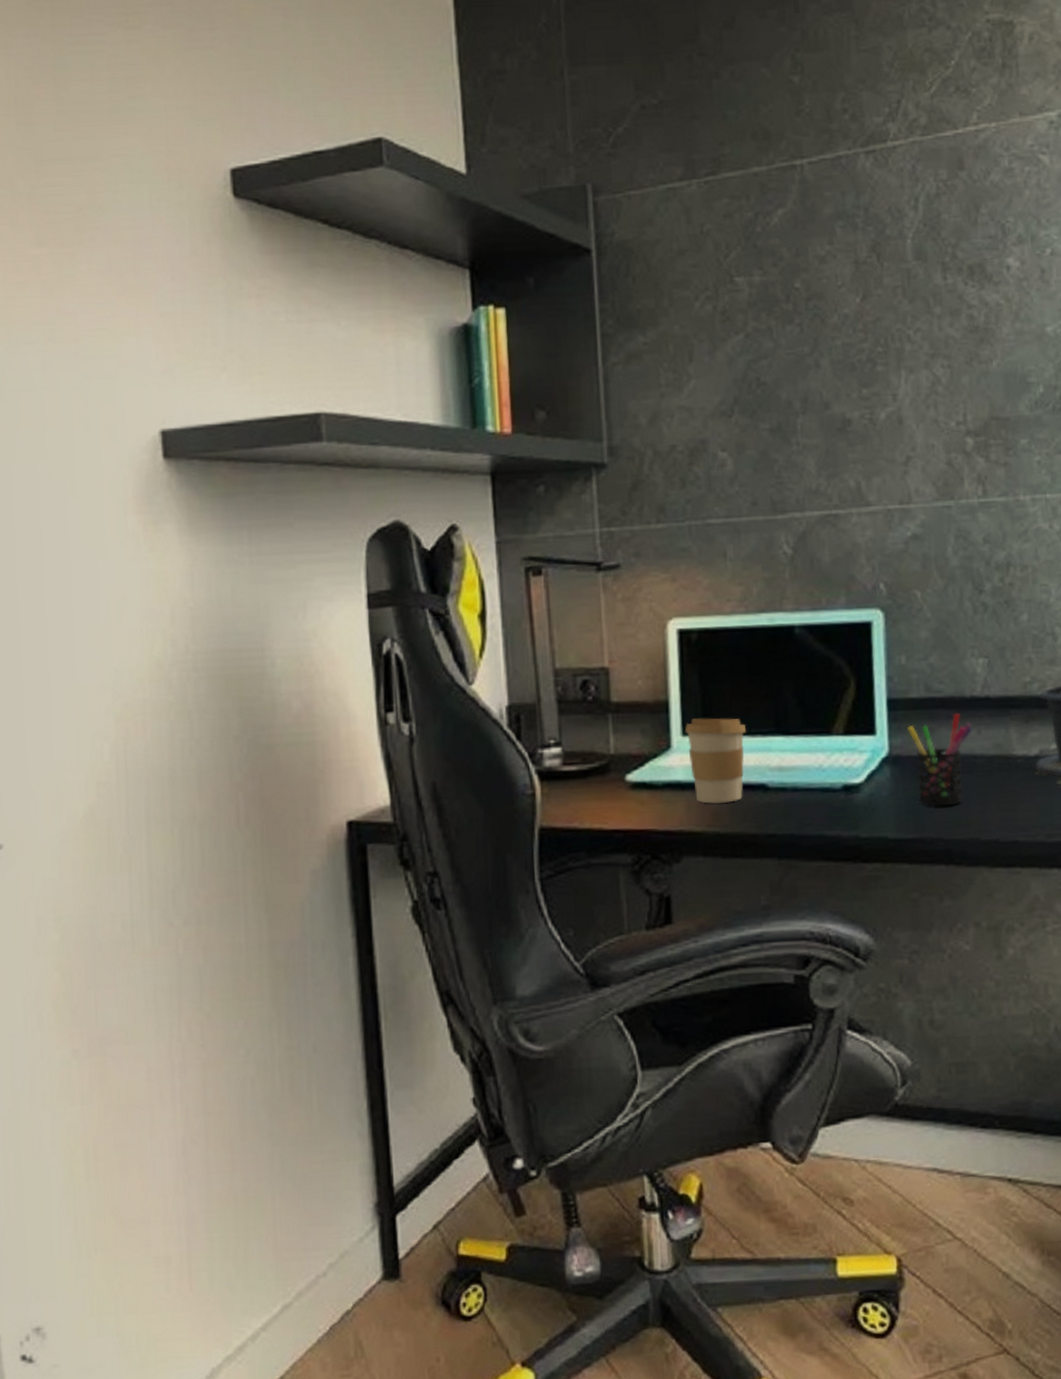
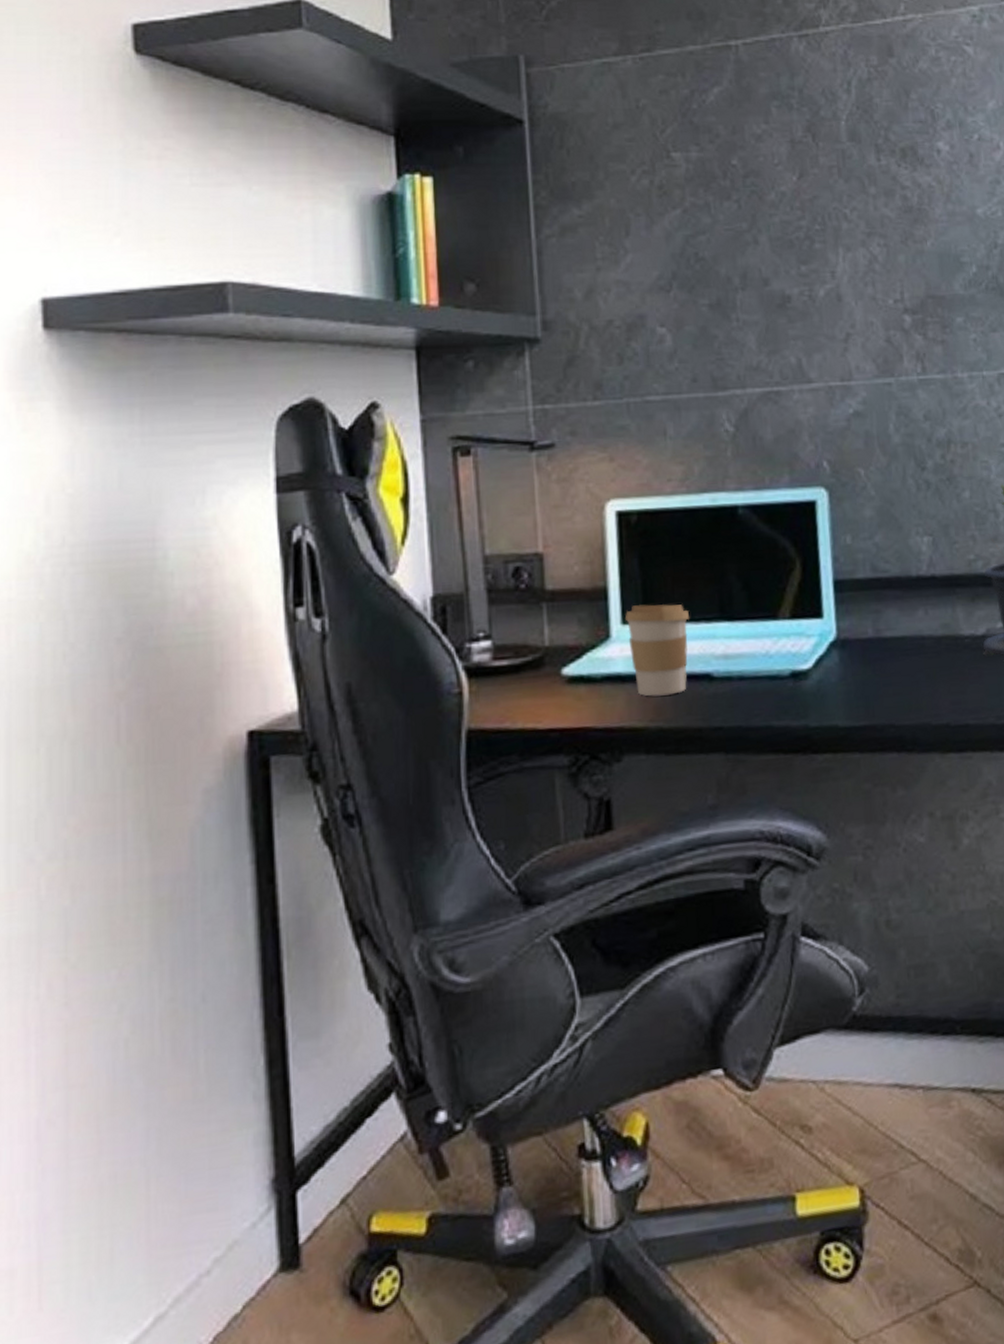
pen holder: present [907,714,972,806] -> none [855,594,919,691]

